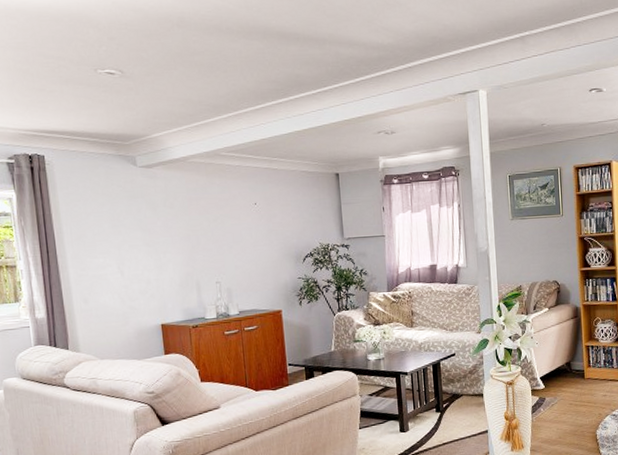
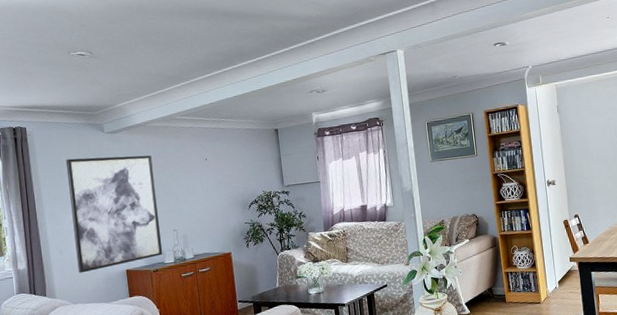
wall art: none [91,194,204,326] -> present [65,155,163,274]

